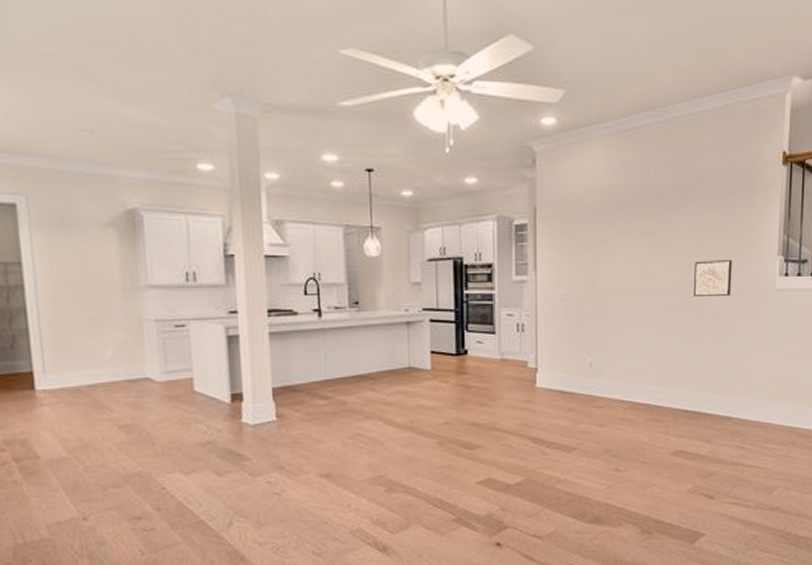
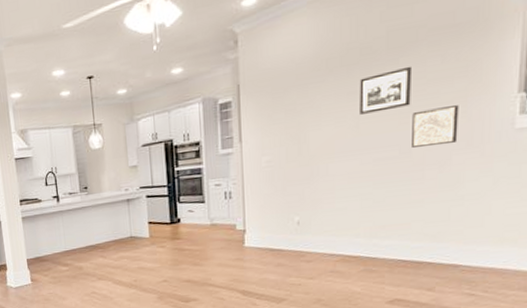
picture frame: none [649,215,694,257] -> present [359,66,411,115]

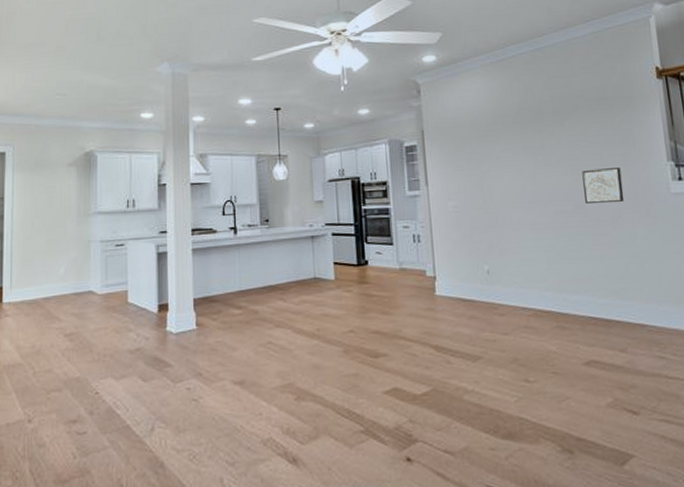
picture frame: present [359,66,411,115] -> none [532,129,580,168]

